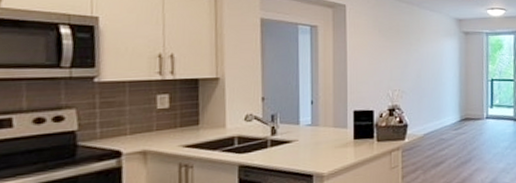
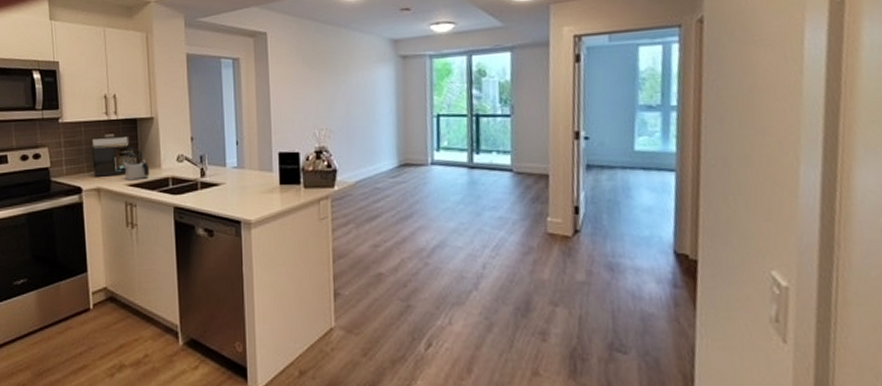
coffee maker: none [137,95,204,141] -> present [91,134,143,178]
kettle: none [177,114,212,142] -> present [122,153,150,181]

